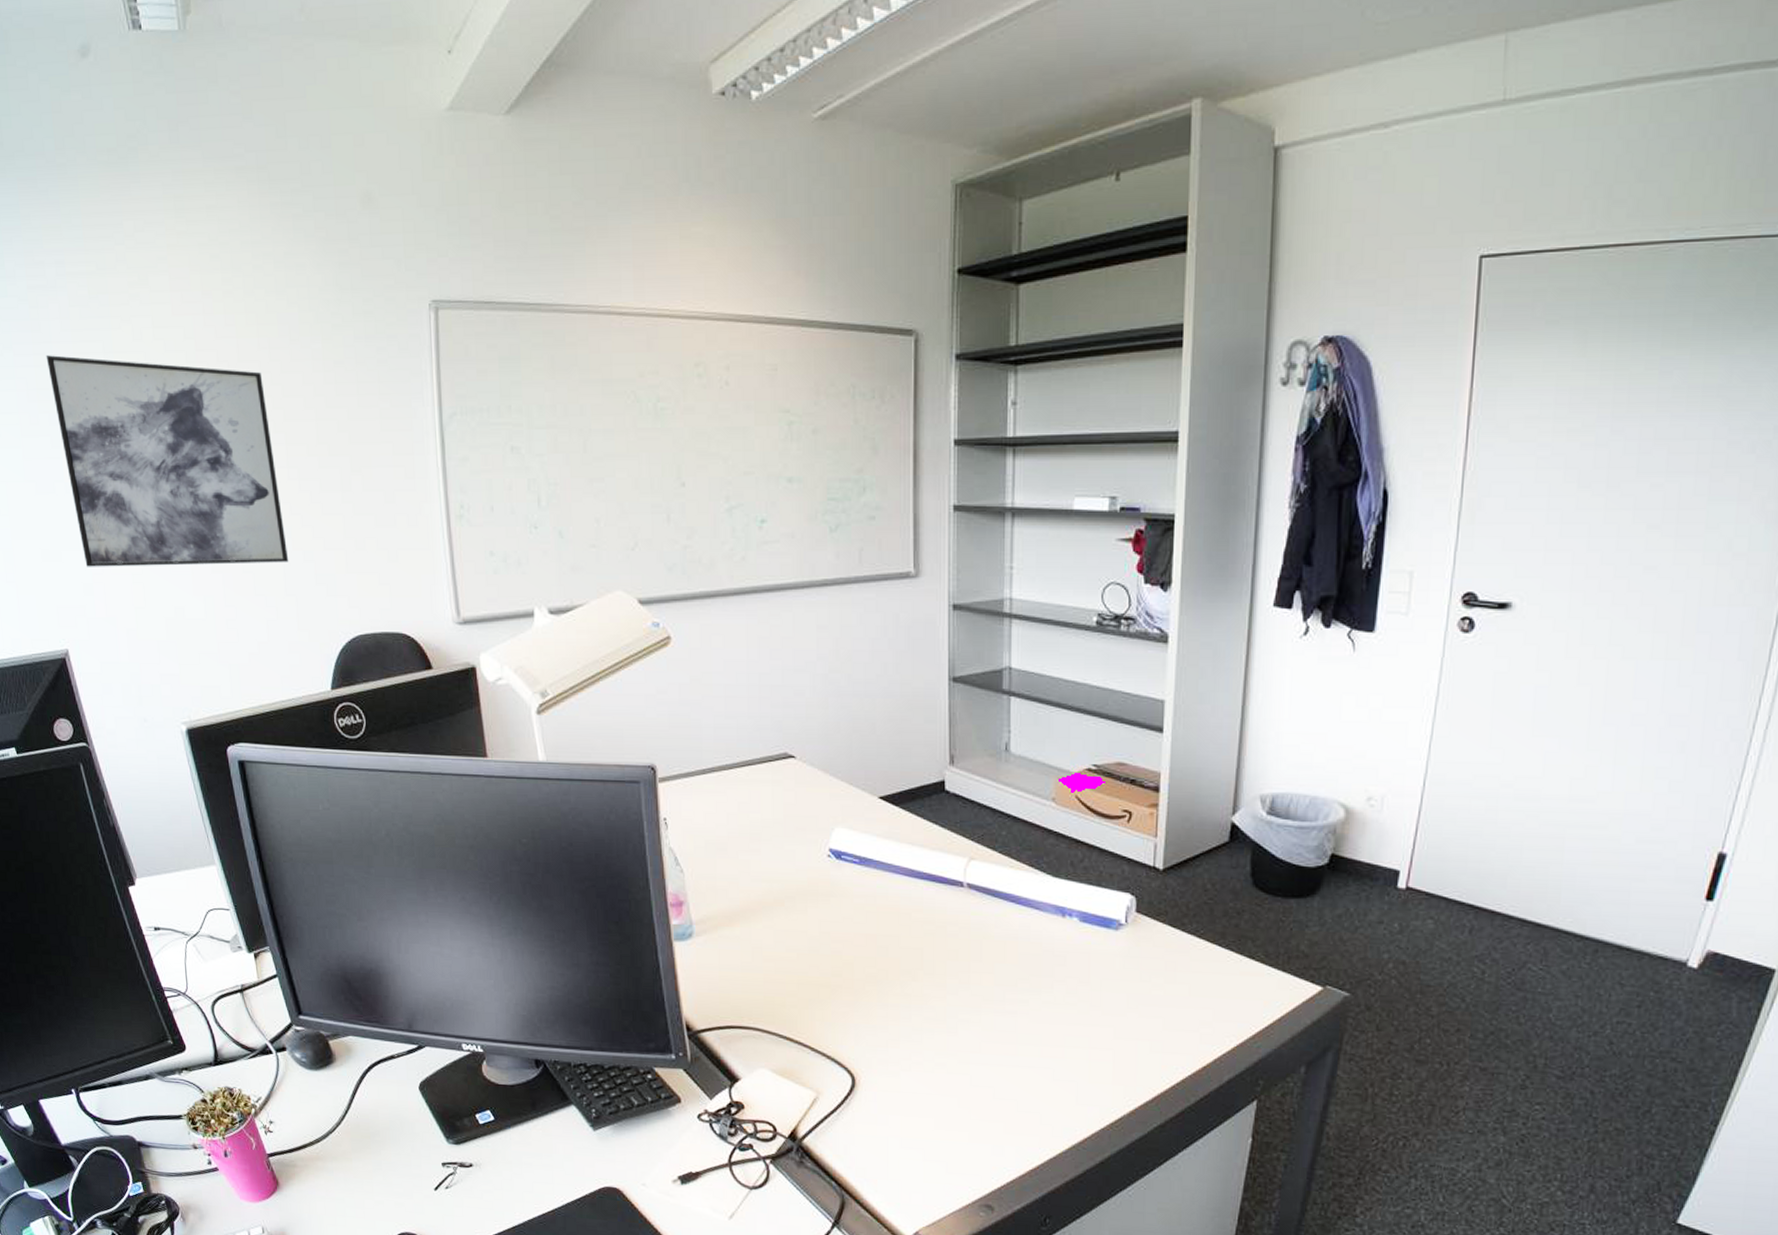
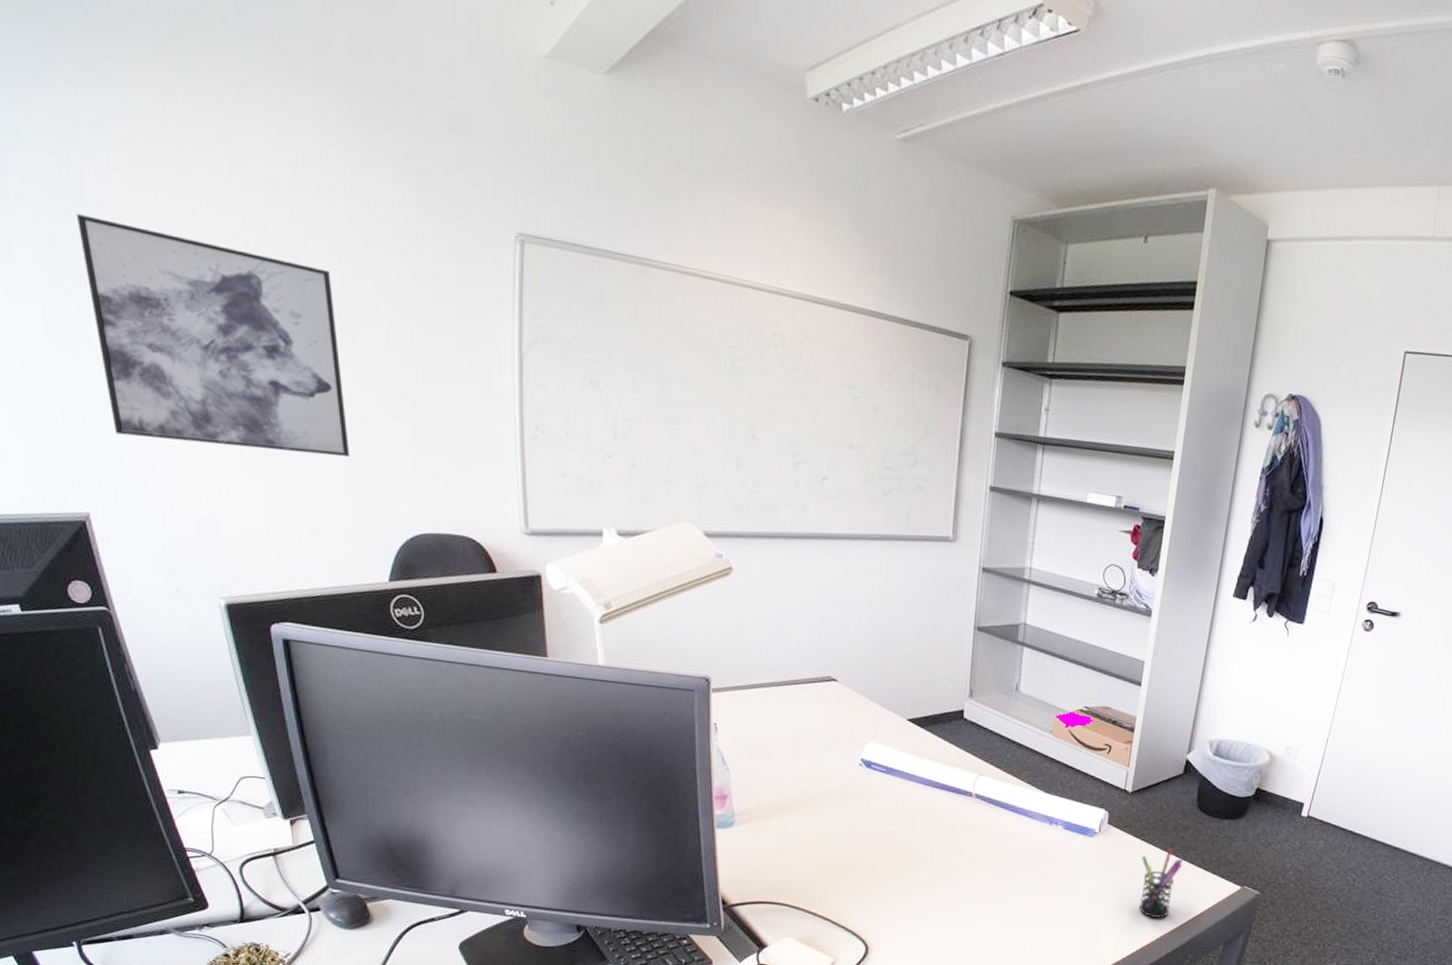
pen holder: none [1183,942,1240,1033] -> present [1139,850,1183,919]

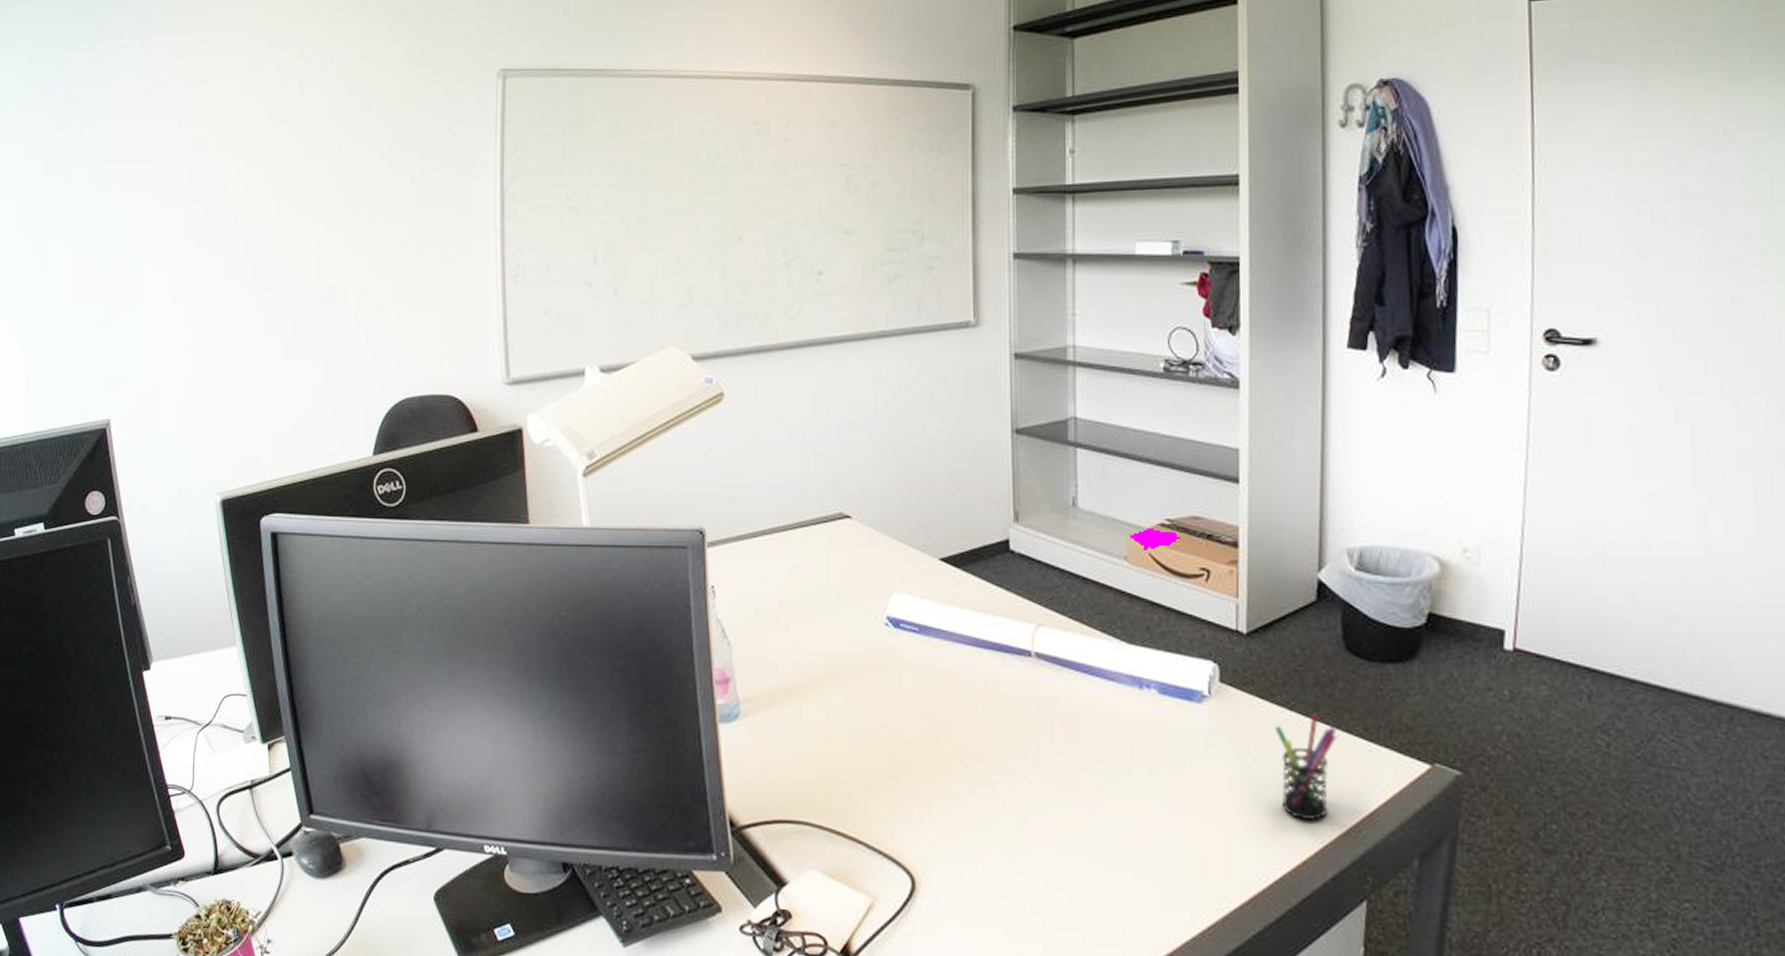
wall art: present [76,214,350,457] -> none [122,130,341,335]

